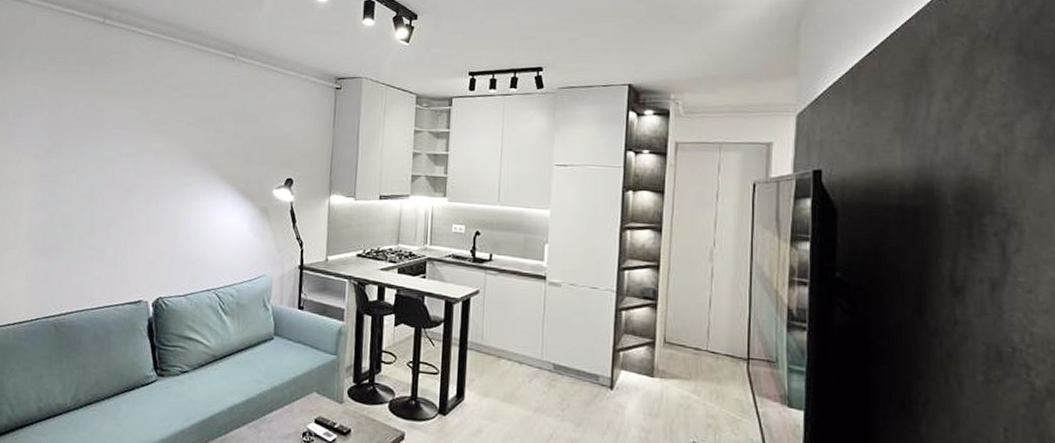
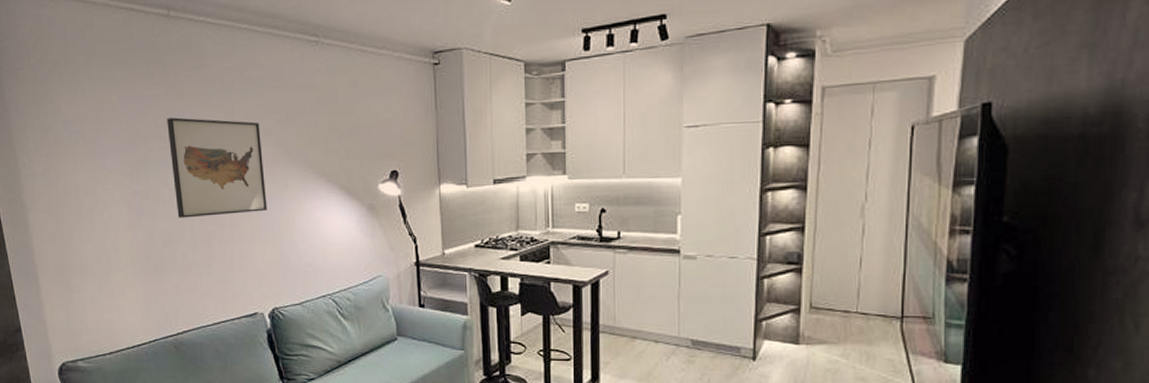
wall art: none [80,111,171,205] -> present [167,117,268,218]

